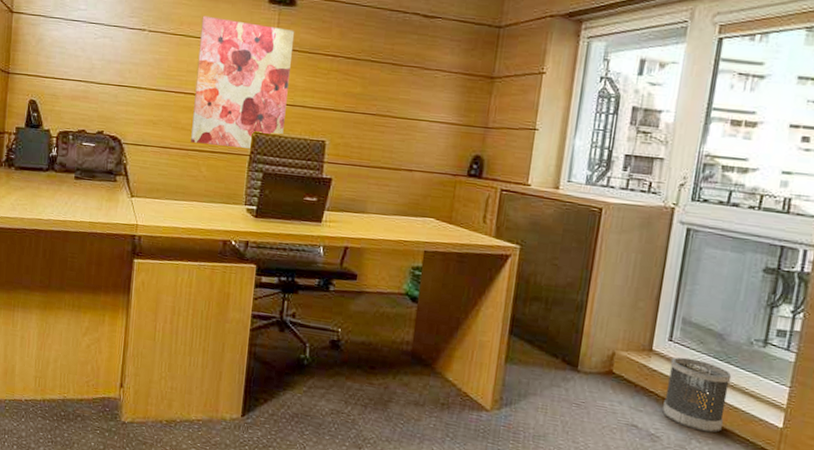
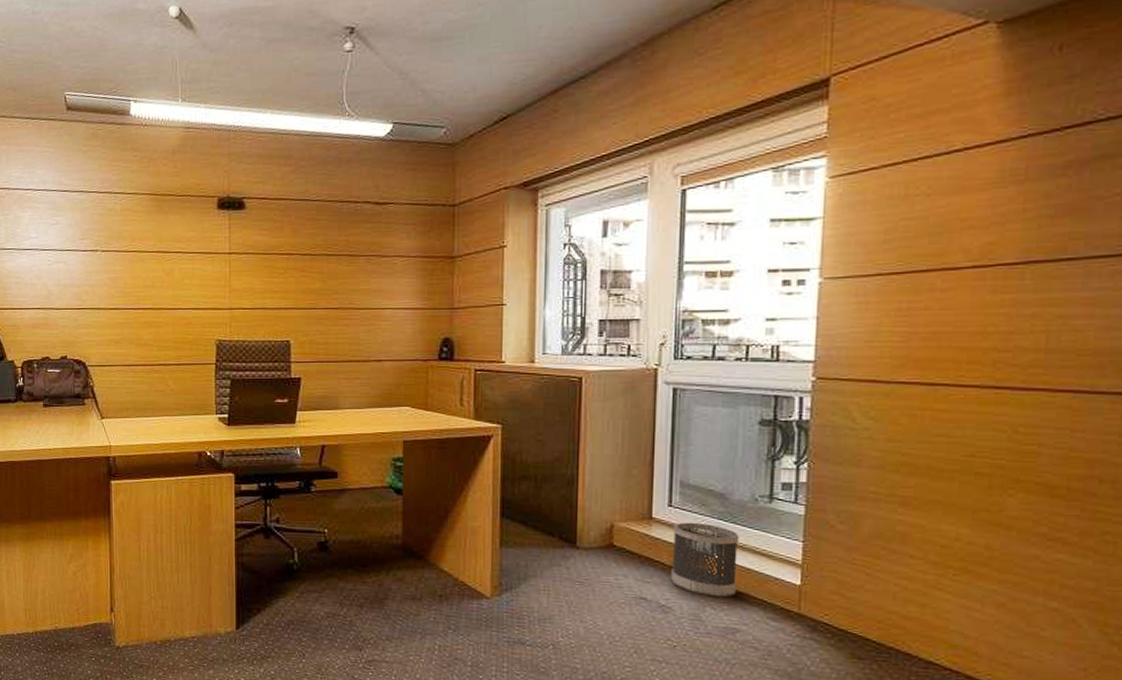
wall art: present [191,15,295,149] -> none [153,229,247,357]

